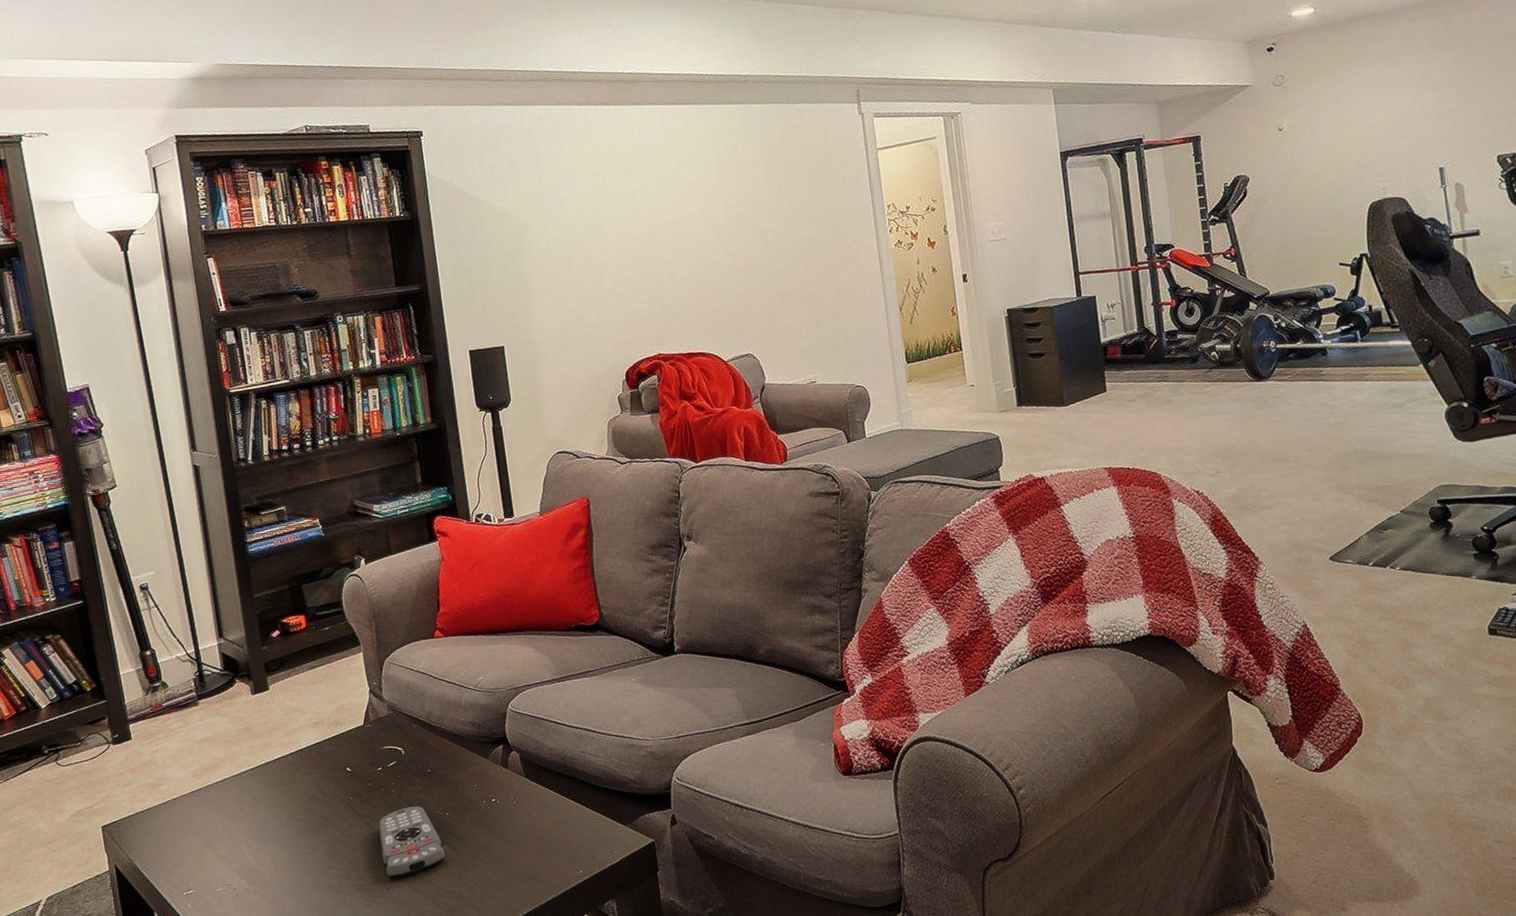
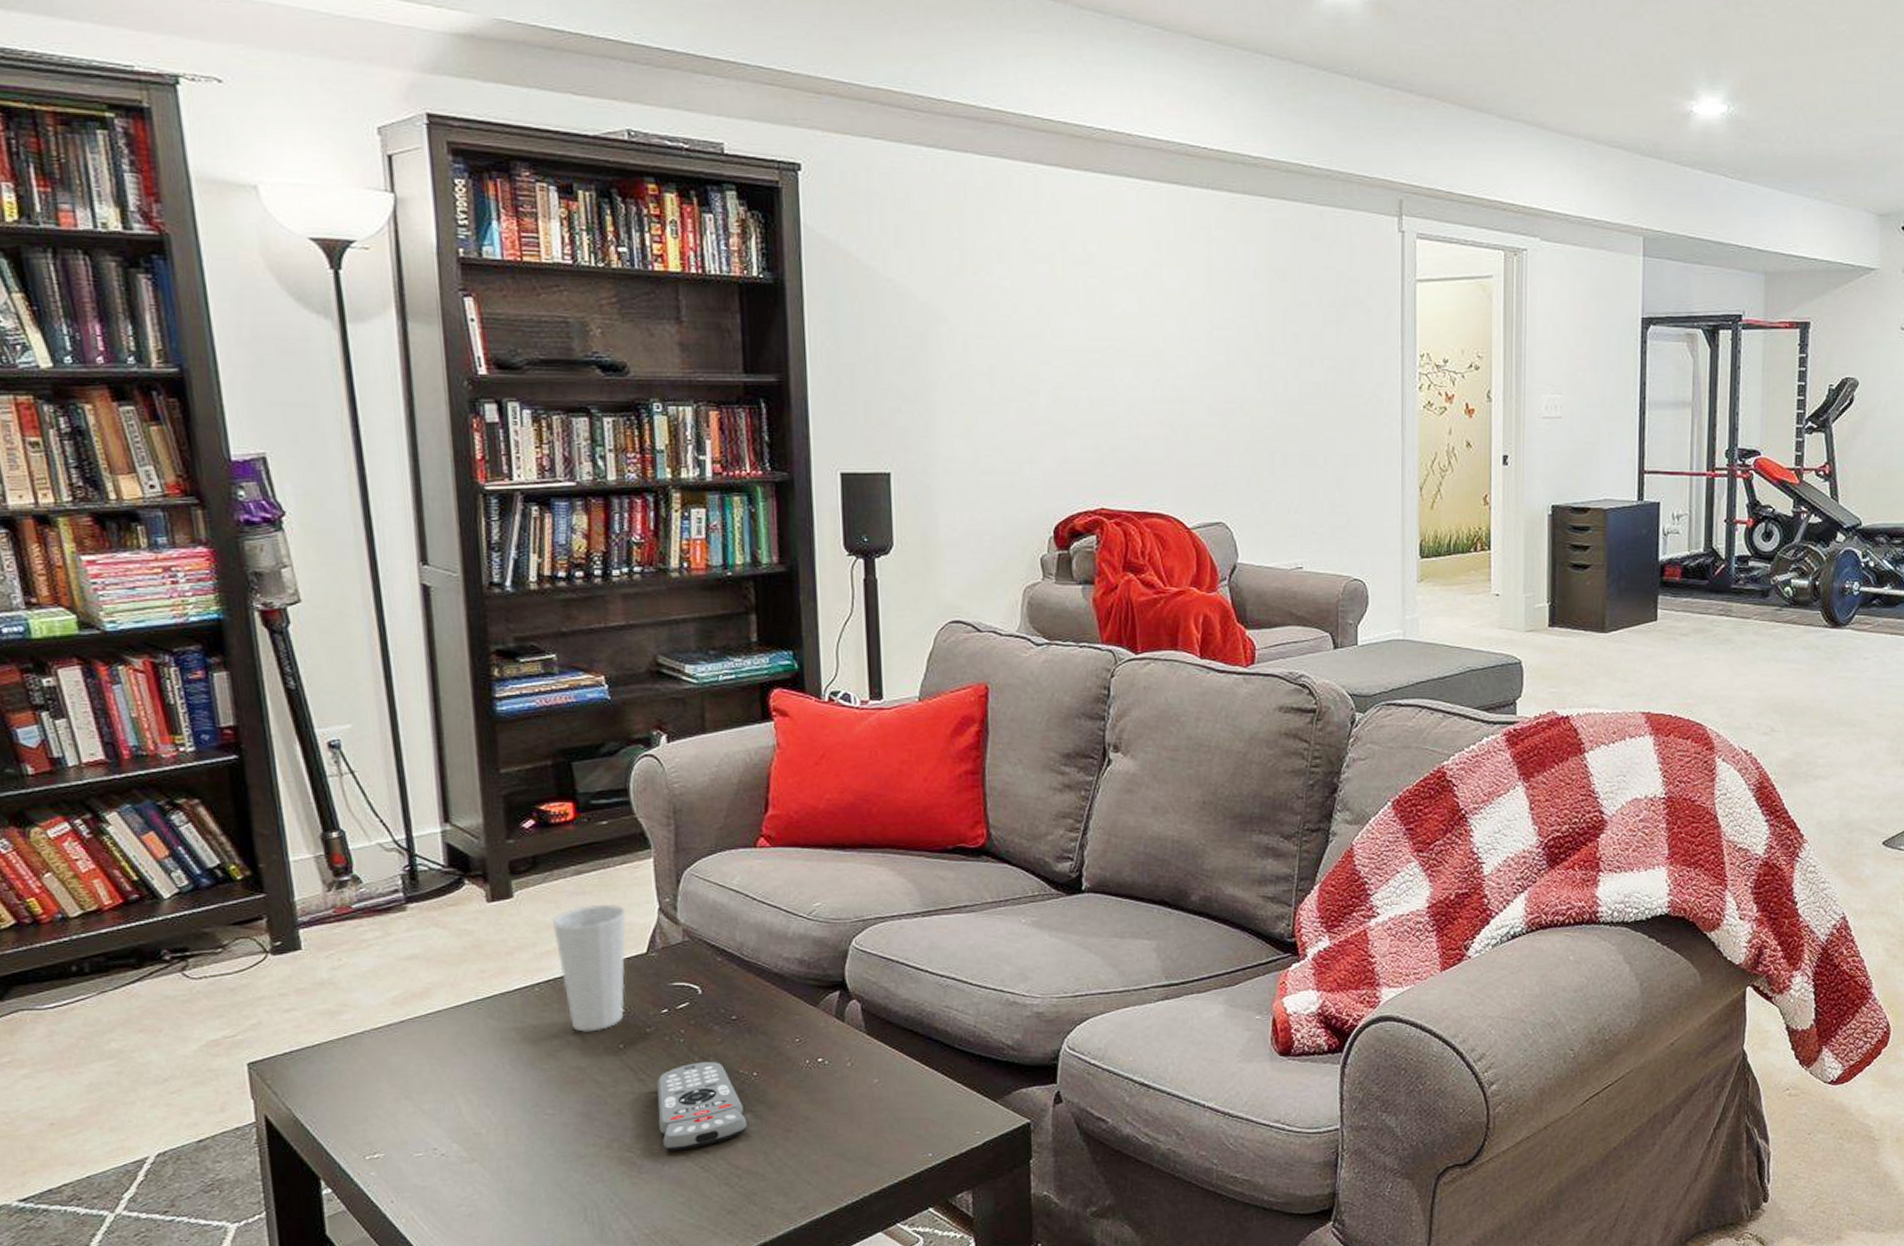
cup: none [297,690,351,789] -> present [553,905,627,1032]

